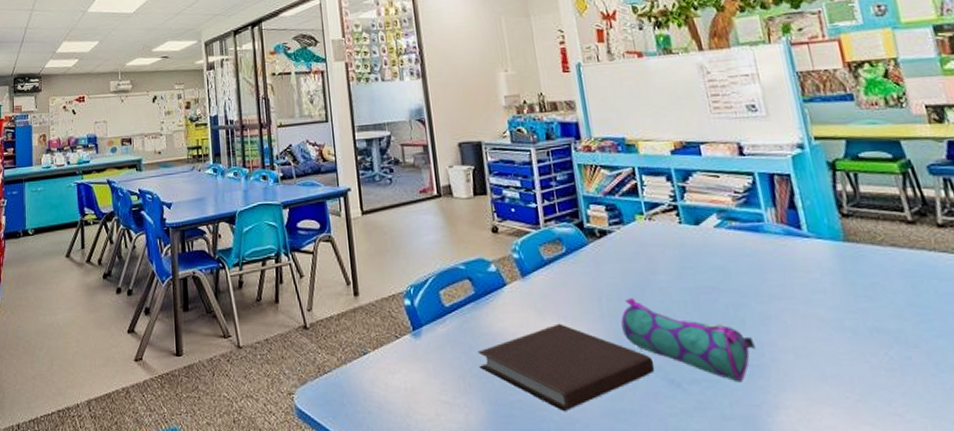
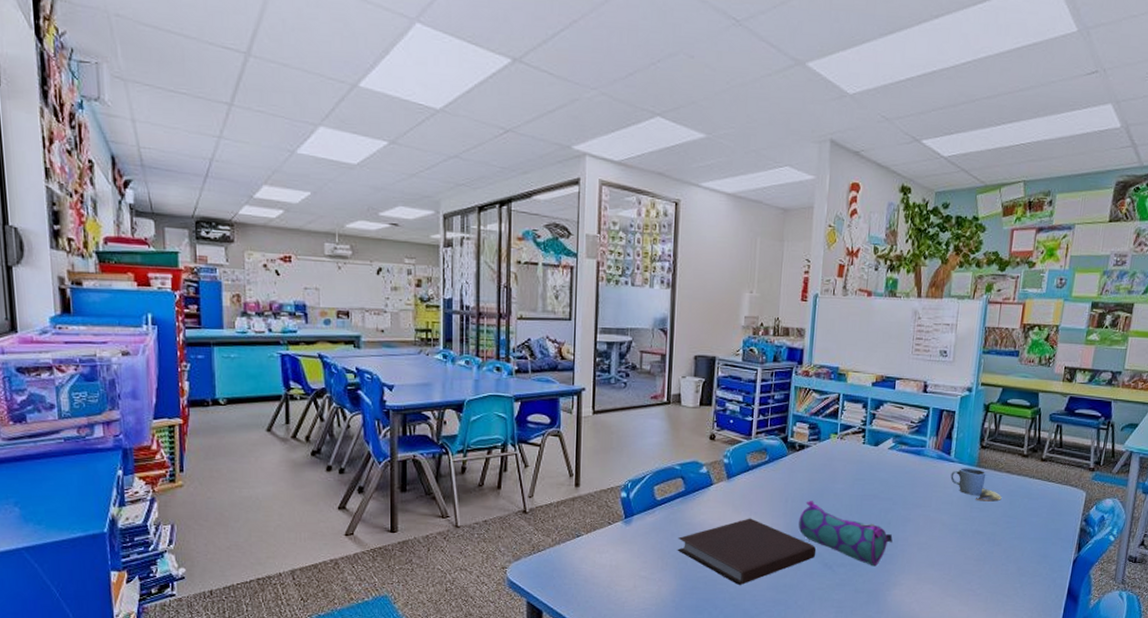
cup: none [810,243,897,287] -> present [950,468,1002,502]

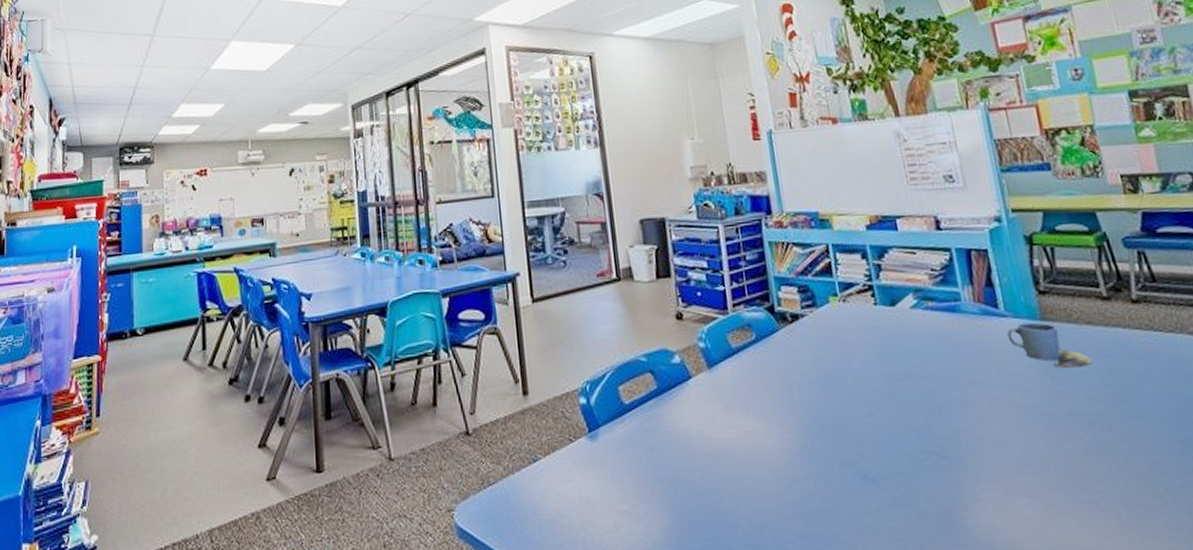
notebook: present [677,518,816,585] -> none [659,418,848,515]
pencil case: present [798,501,893,567] -> none [813,388,952,476]

